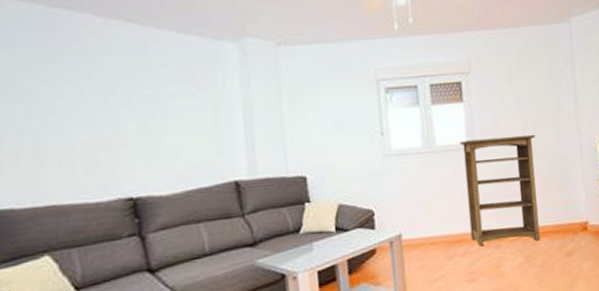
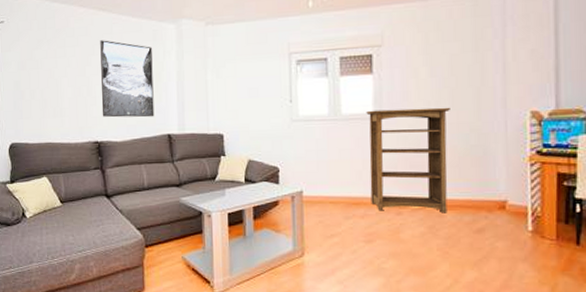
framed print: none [130,61,215,164] -> present [100,40,155,118]

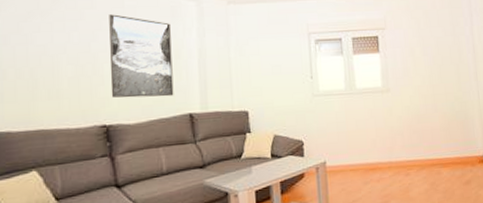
bookshelf: present [366,107,450,213] -> none [376,80,444,174]

